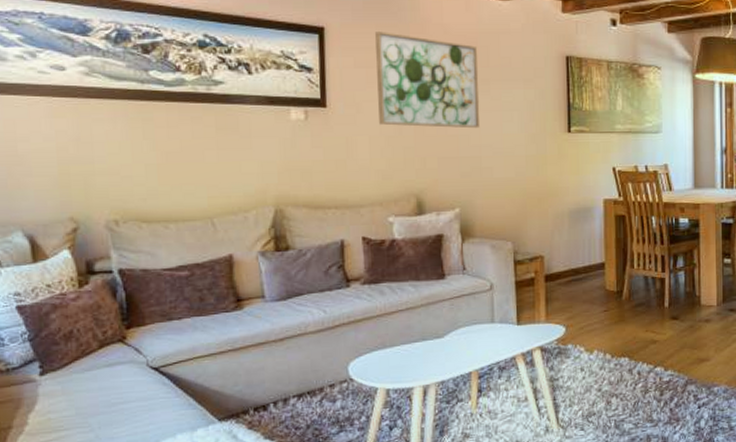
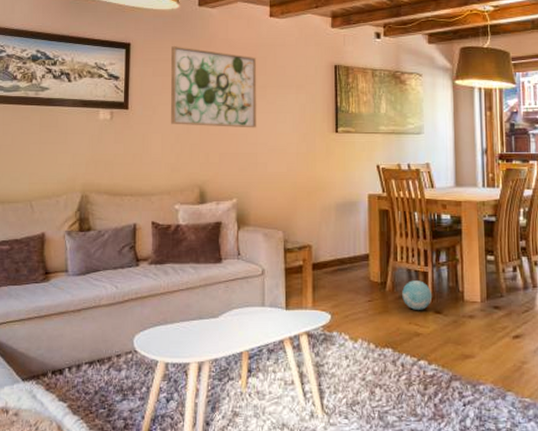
decorative ball: none [639,287,670,317] -> present [402,280,433,310]

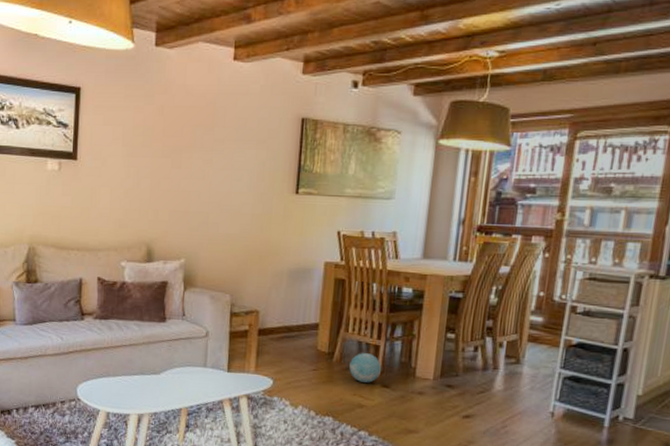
wall art: present [171,46,257,128] -> none [121,92,216,186]

